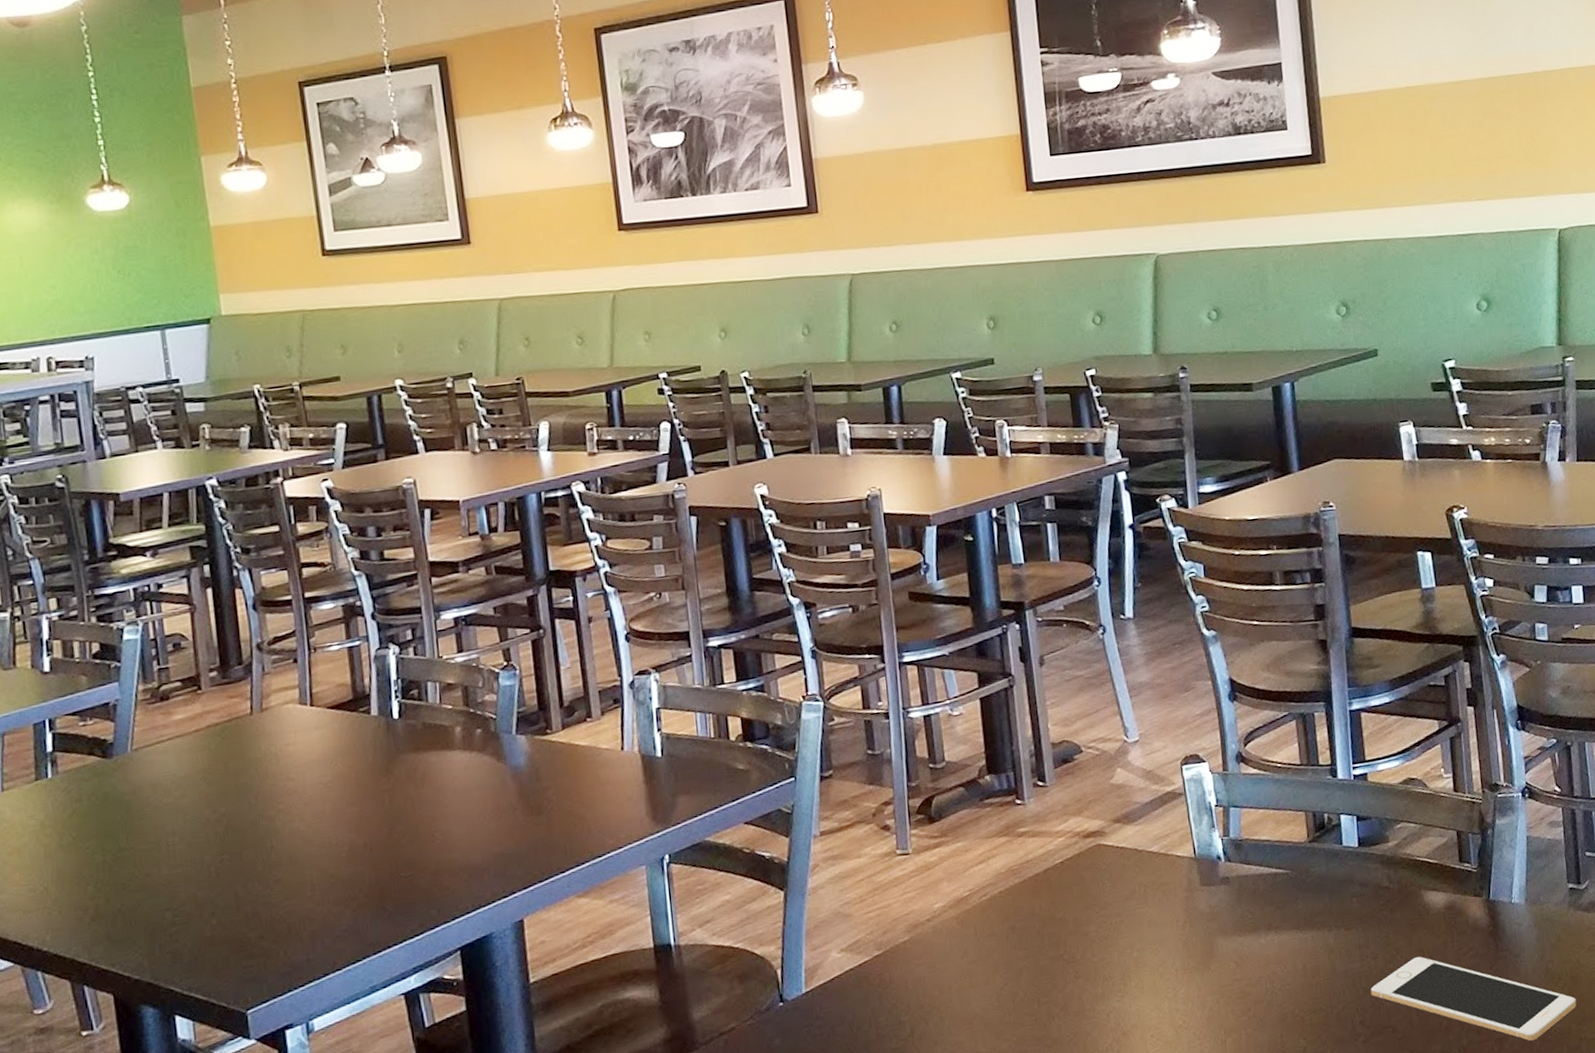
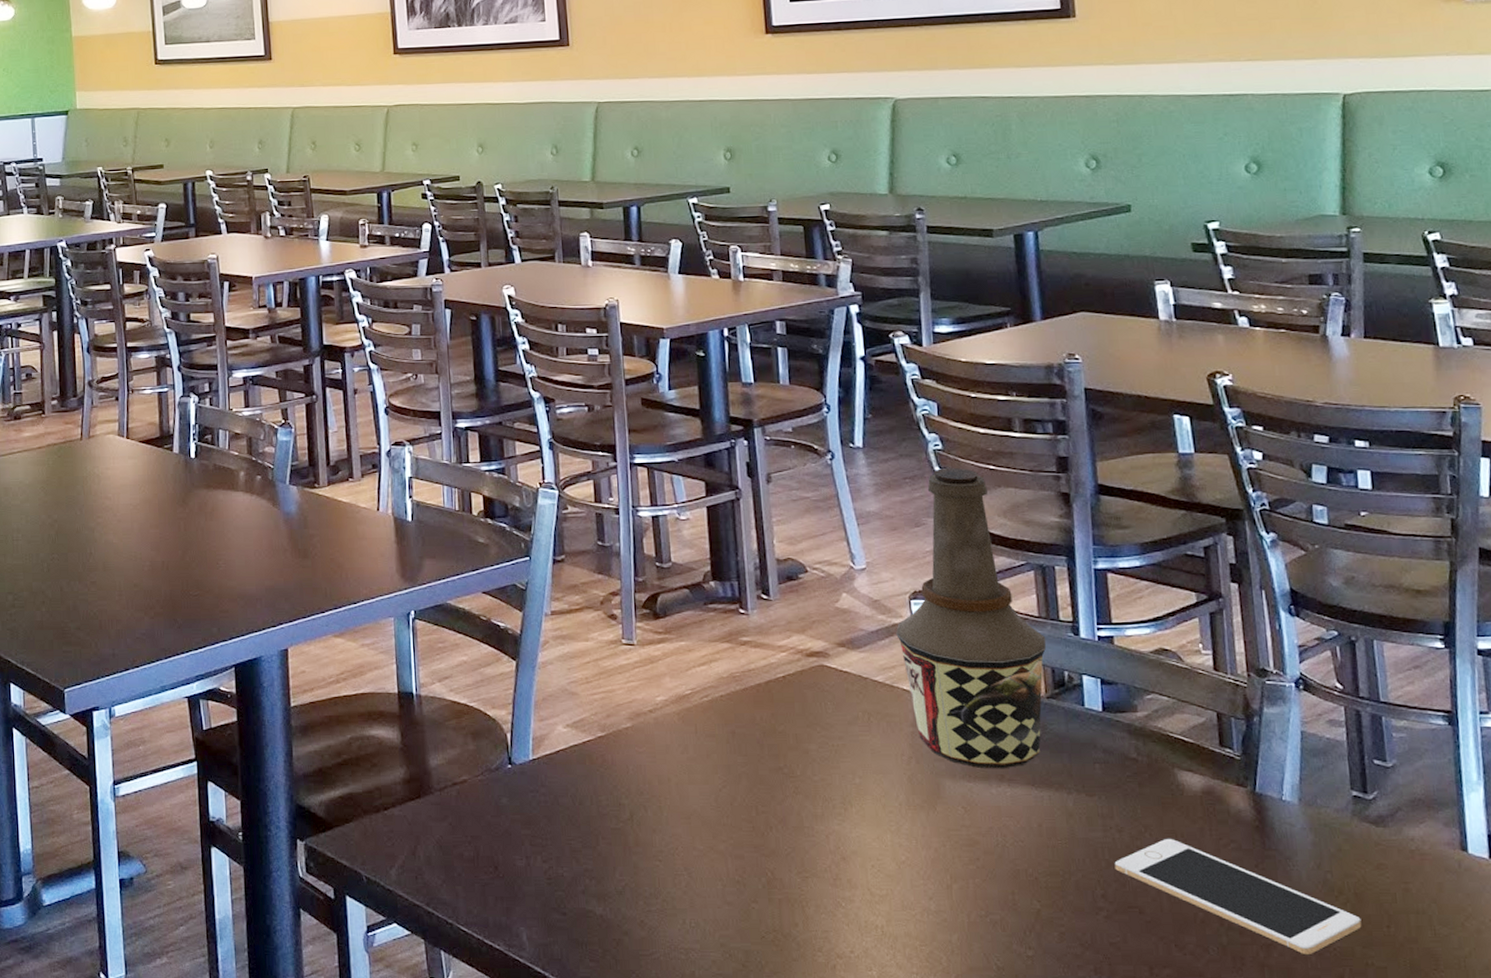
bottle: none [1169,627,1308,922] -> present [896,467,1047,769]

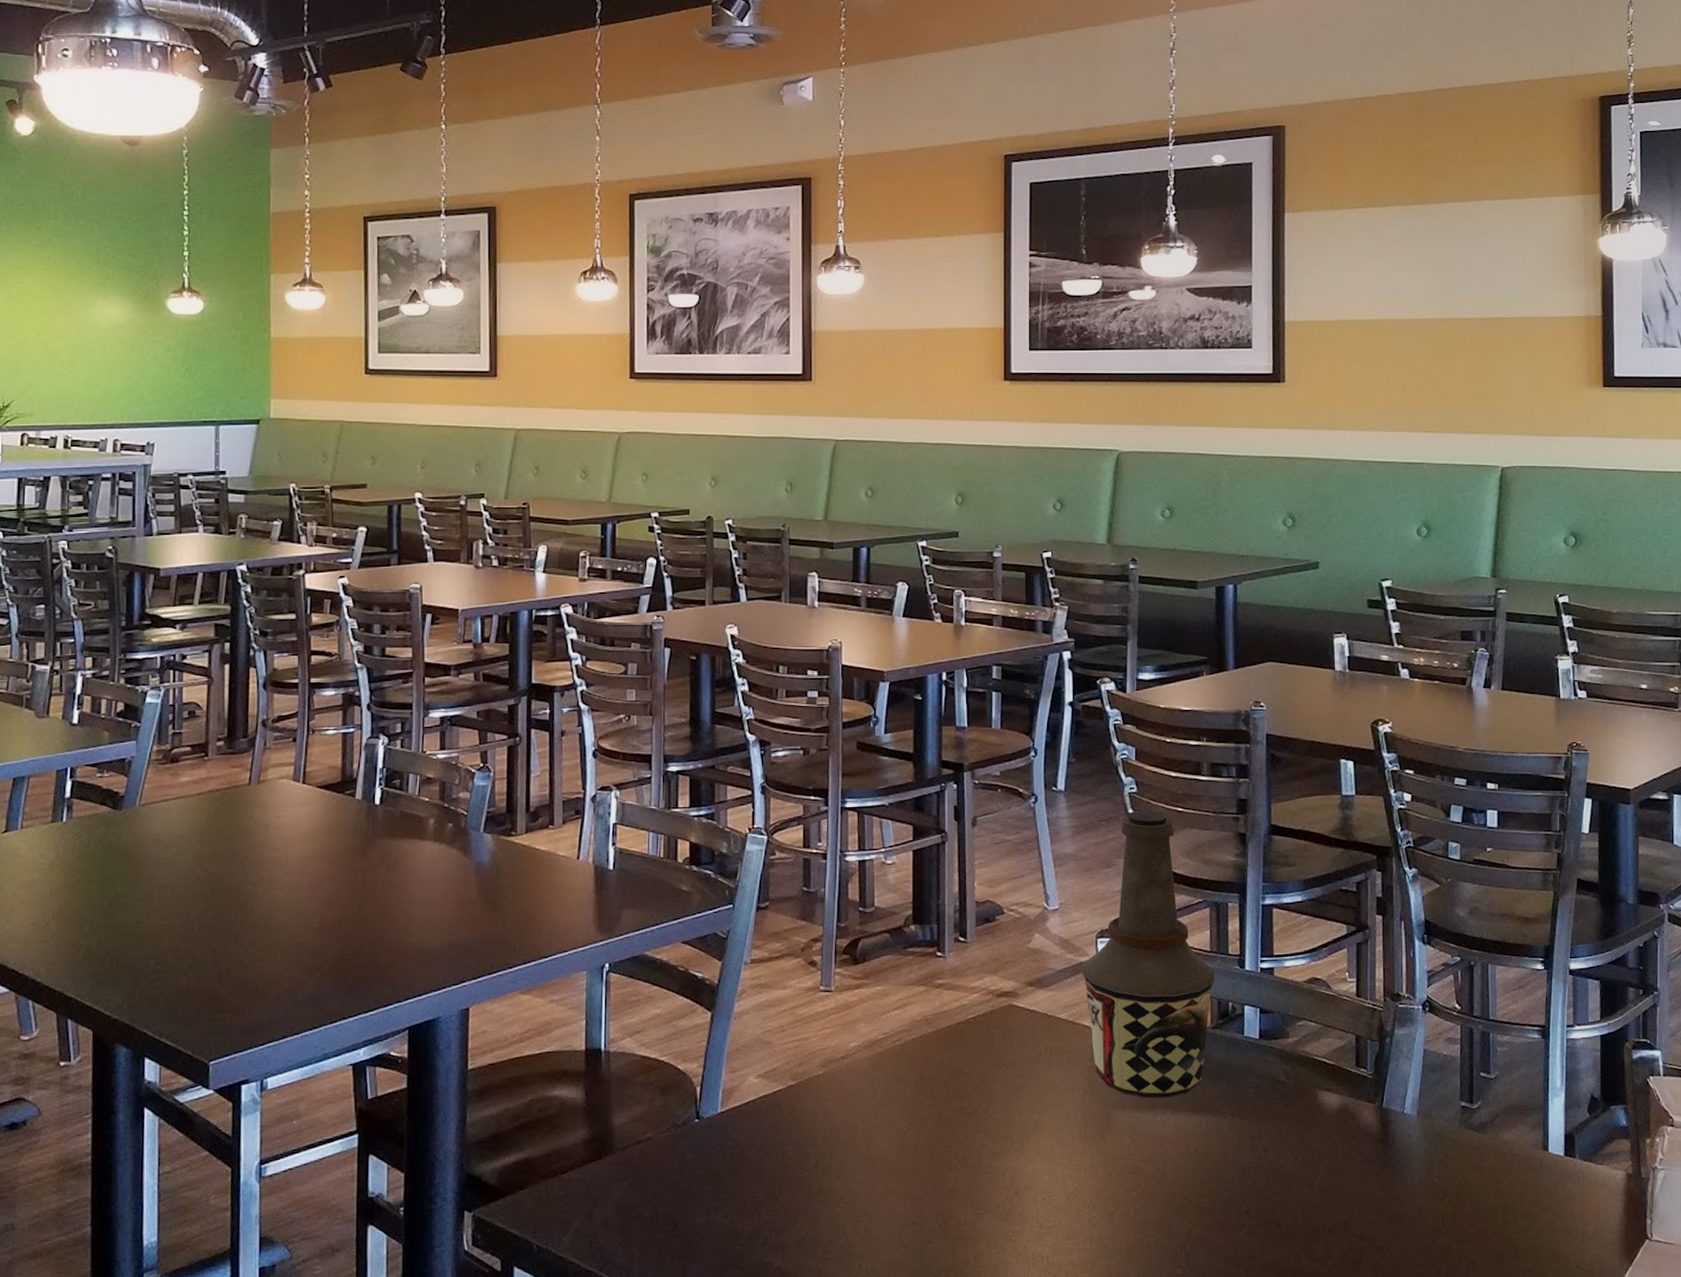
cell phone: present [1114,838,1362,955] -> none [1259,1154,1460,1254]

